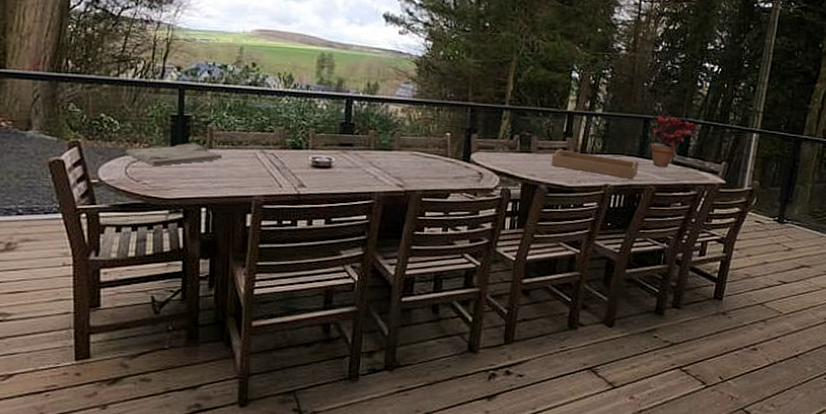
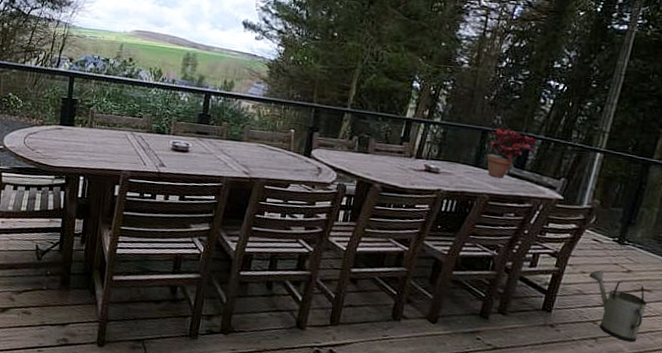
napkin: present [124,143,223,167] -> none [24,121,100,139]
serving tray: present [551,149,639,180] -> none [386,152,474,187]
watering can: none [754,252,807,320] -> present [589,270,647,343]

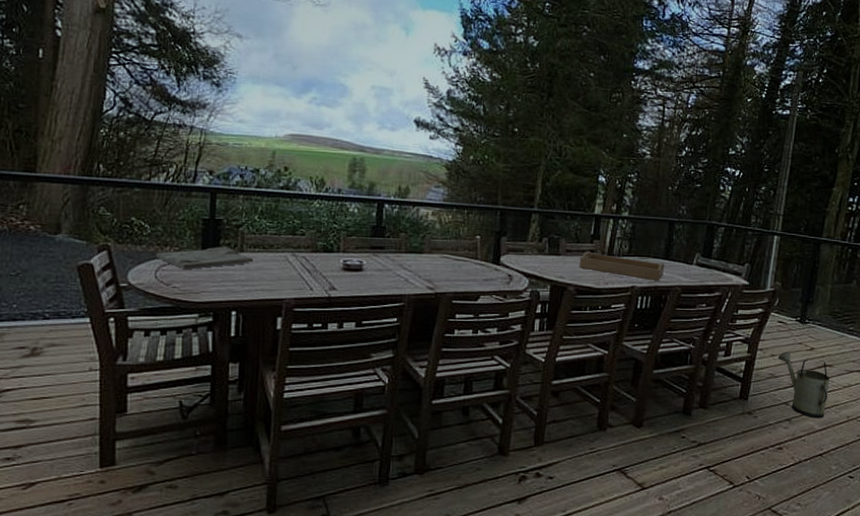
napkin: none [24,121,100,139] -> present [155,246,254,270]
serving tray: none [386,152,474,187] -> present [579,251,665,281]
potted plant: present [487,127,537,179] -> none [676,217,721,269]

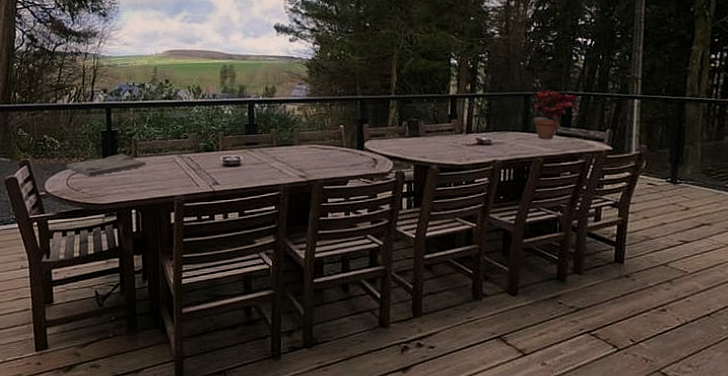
serving tray: present [579,251,665,281] -> none [439,130,525,154]
potted plant: none [676,217,721,269] -> present [533,89,579,140]
watering can: present [778,352,830,419] -> none [651,213,710,279]

